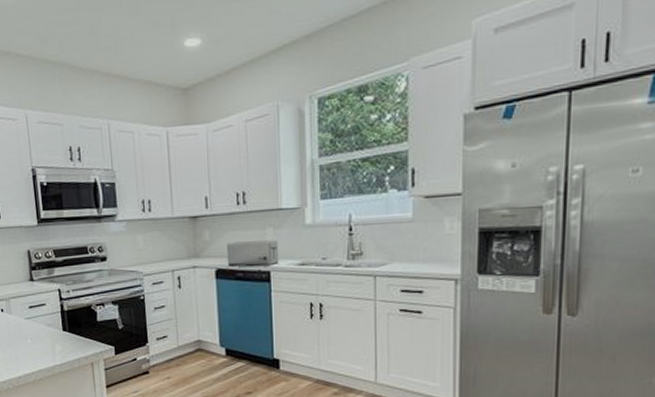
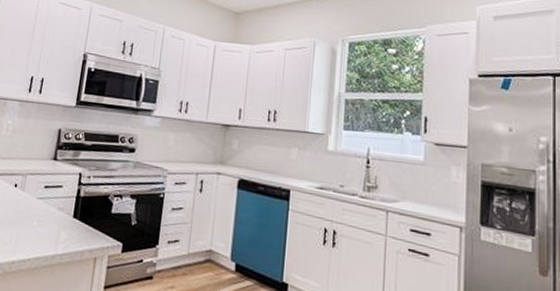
toaster: present [226,240,279,267] -> none [250,155,301,185]

